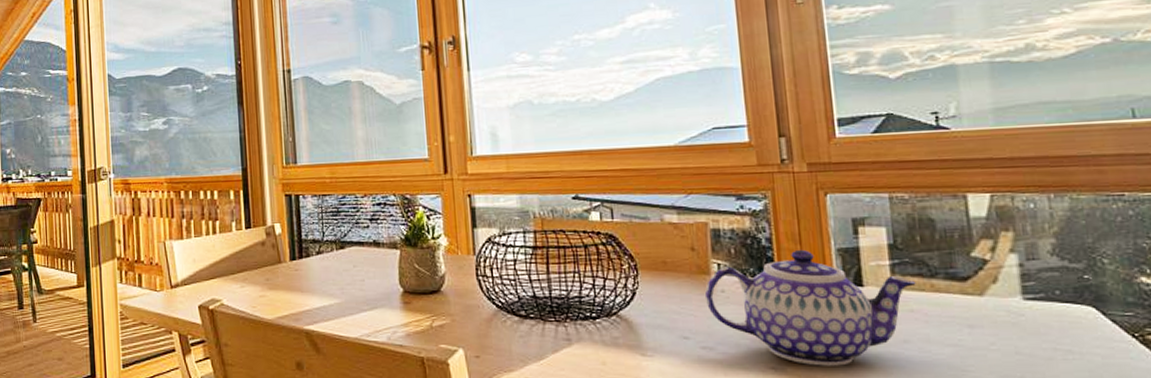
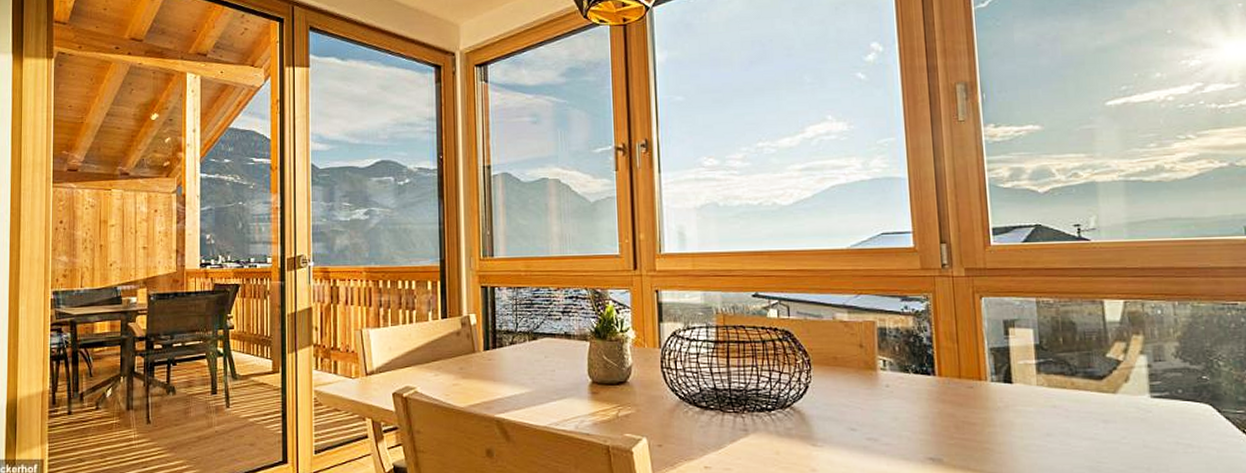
teapot: present [704,249,916,366] -> none [871,348,1059,457]

